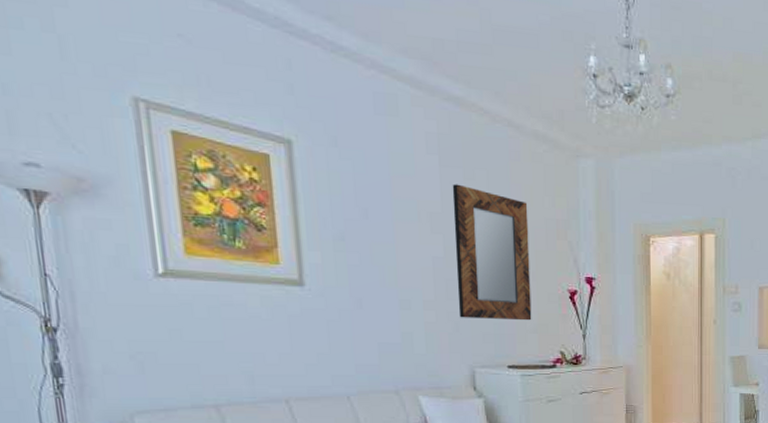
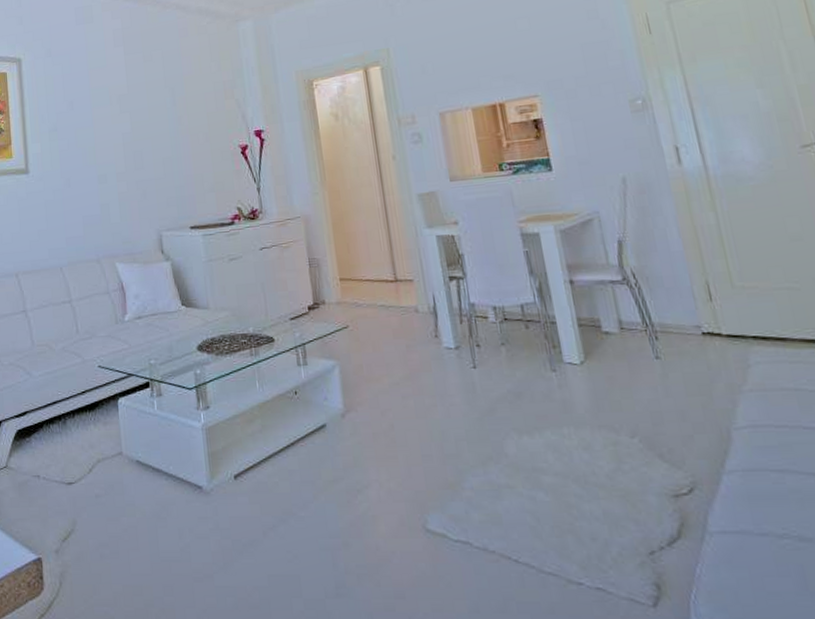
home mirror: present [452,183,532,321] -> none [135,66,209,185]

